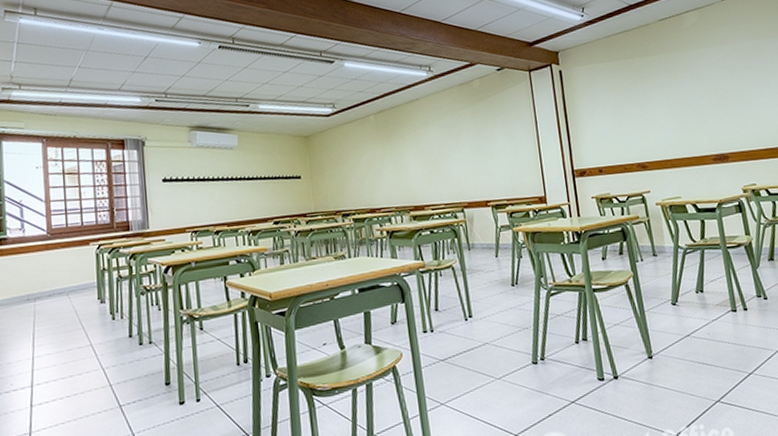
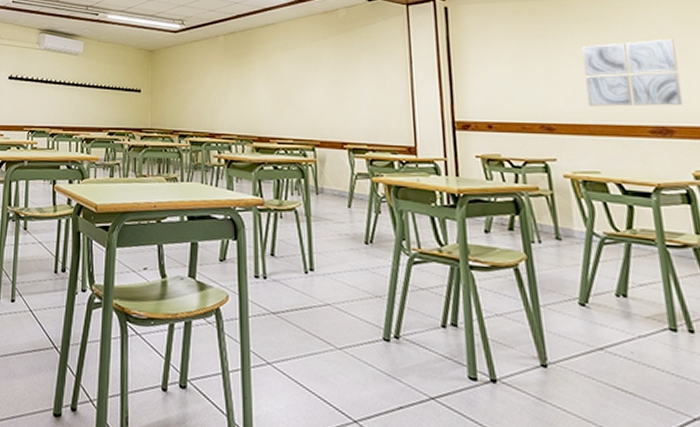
wall art: none [663,82,734,144] -> present [582,38,683,107]

